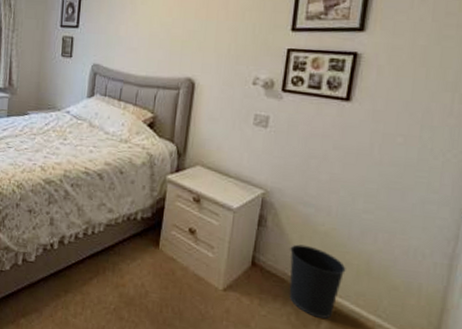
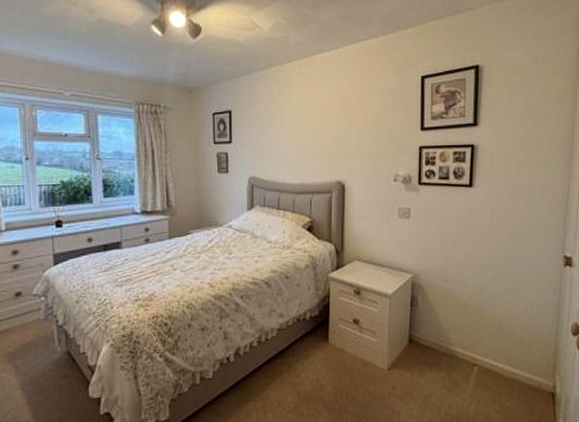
wastebasket: present [289,244,346,319] -> none [439,316,483,377]

